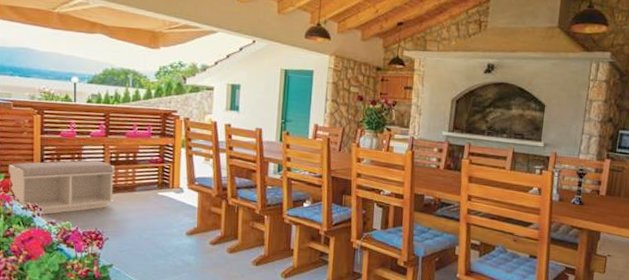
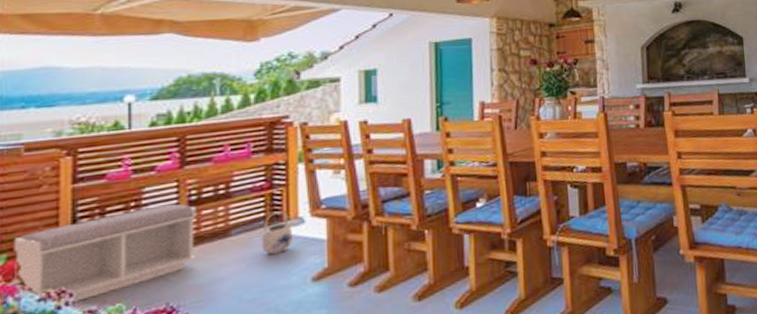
teapot: none [155,180,177,210] -> present [261,210,295,254]

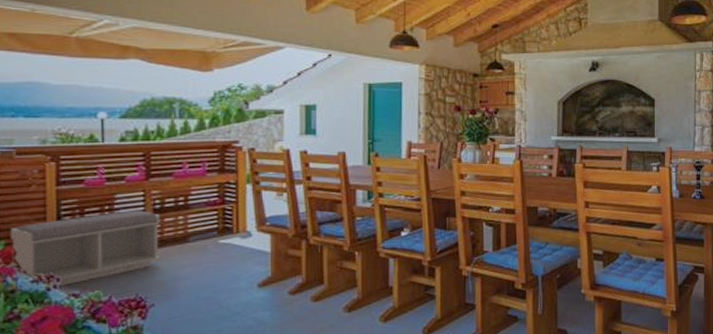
teapot: present [261,210,295,254] -> none [215,224,243,261]

